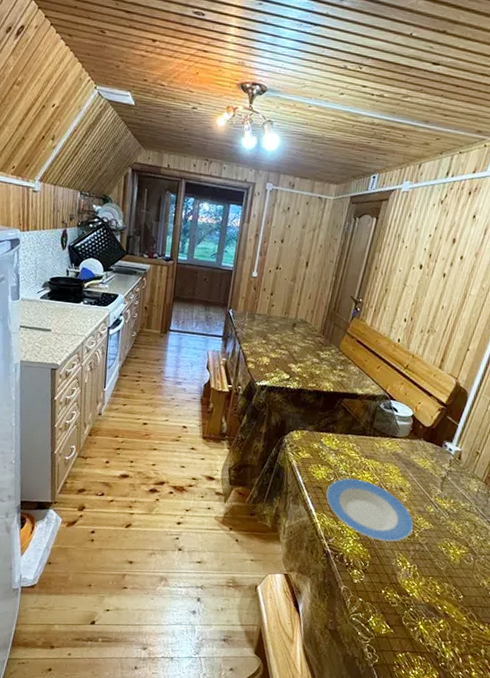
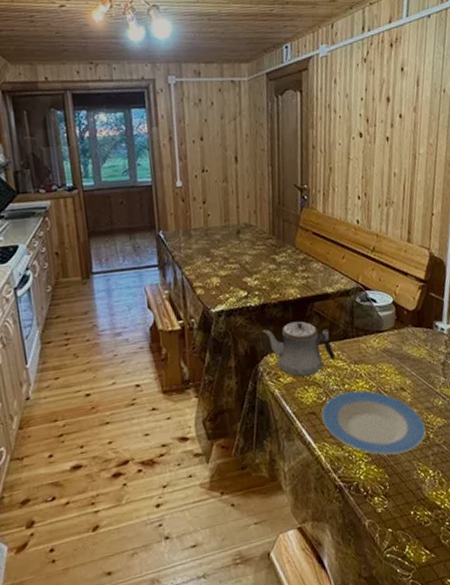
teapot: none [295,409,351,457] -> present [263,321,336,377]

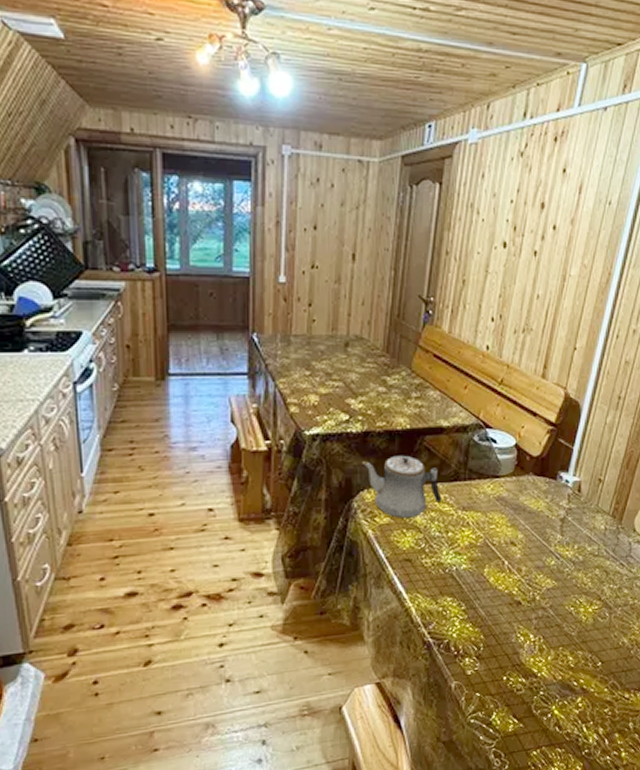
plate: present [321,390,427,456] -> none [417,540,533,615]

